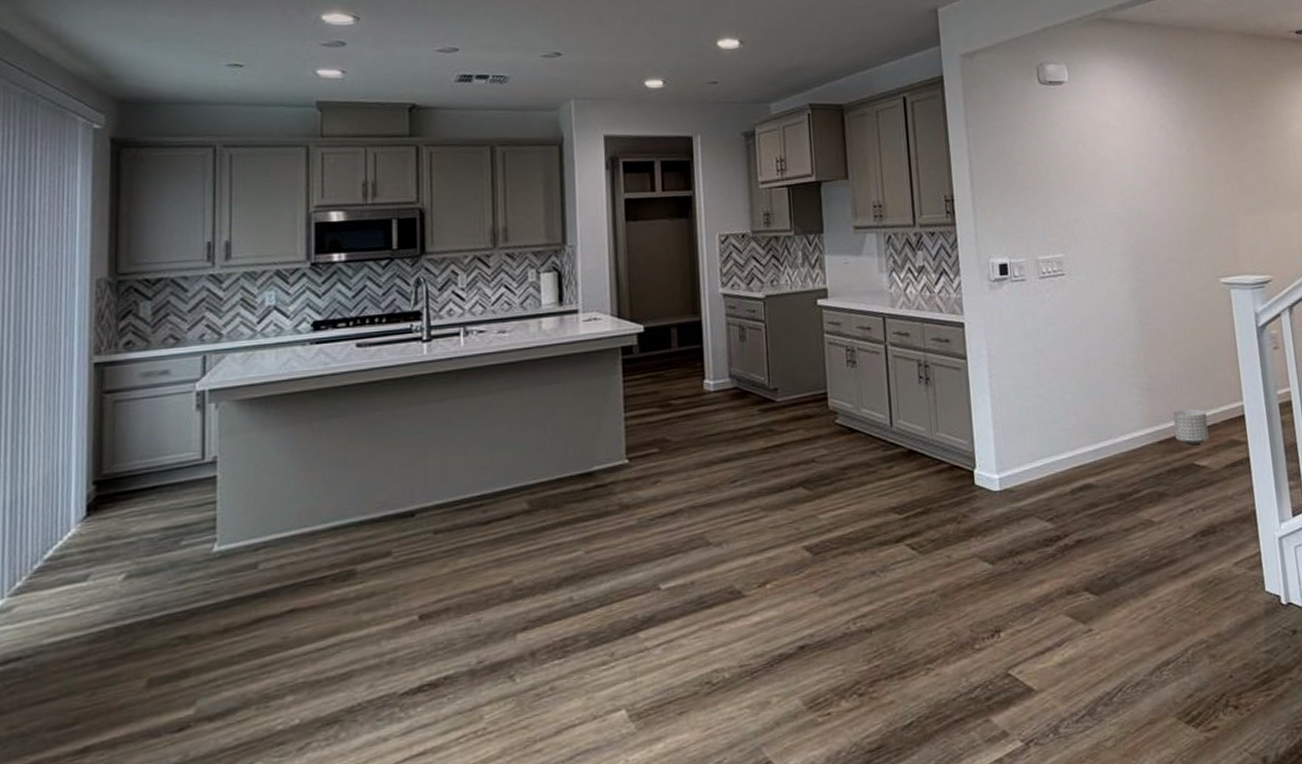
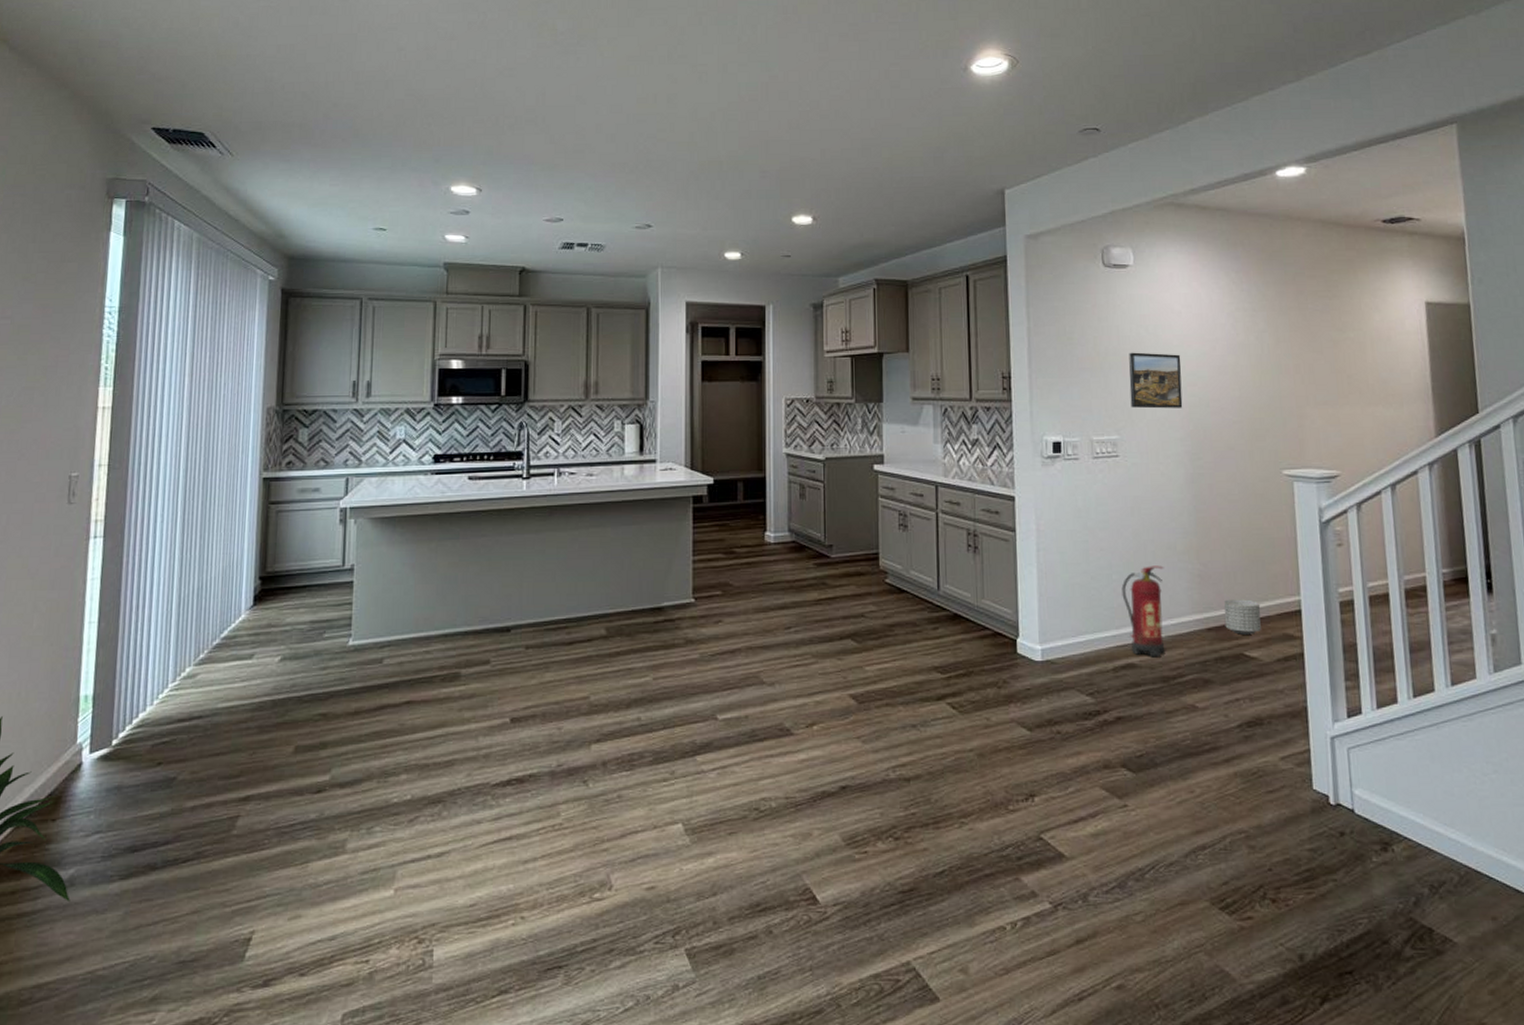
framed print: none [1068,168,1123,225] -> present [1129,352,1183,409]
fire extinguisher: none [1074,382,1120,476] -> present [1121,565,1165,658]

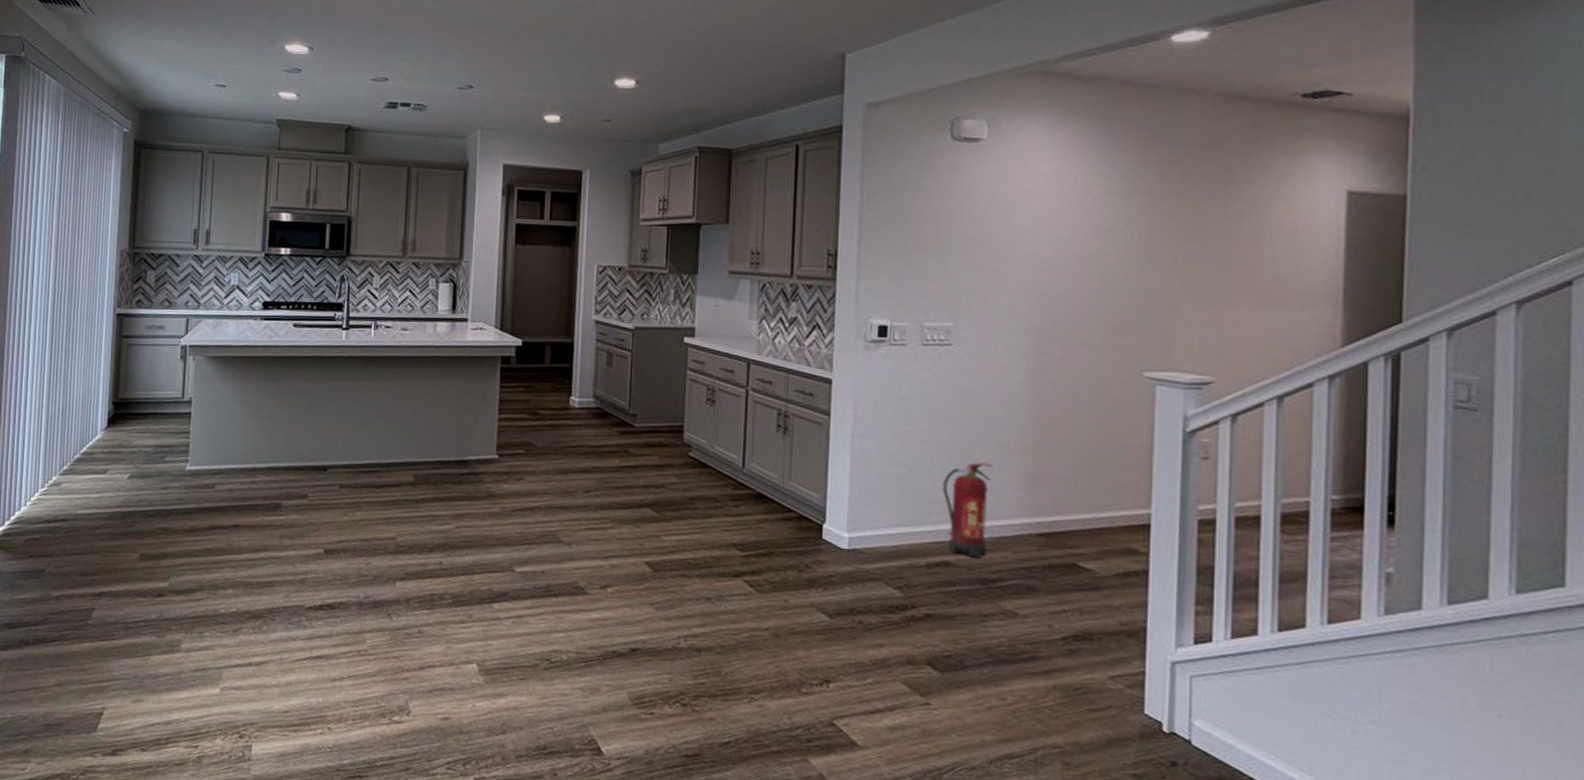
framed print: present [1129,352,1183,409] -> none [970,234,1034,298]
planter: present [1224,599,1261,635] -> none [1058,505,1102,545]

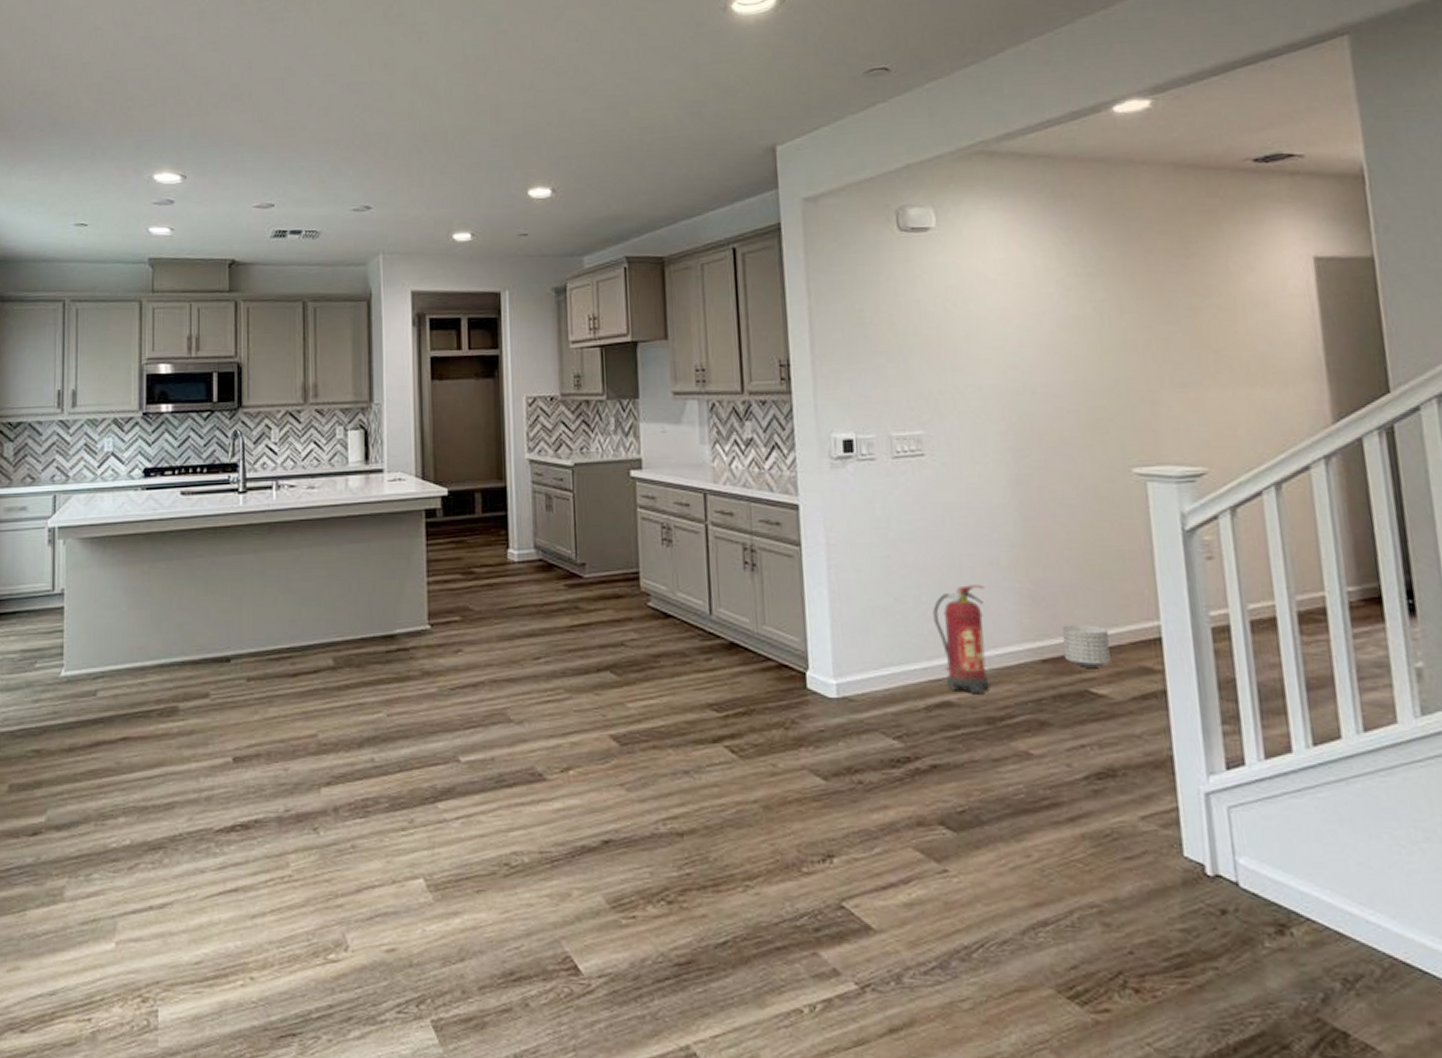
planter: none [1058,505,1102,545] -> present [1062,625,1111,668]

